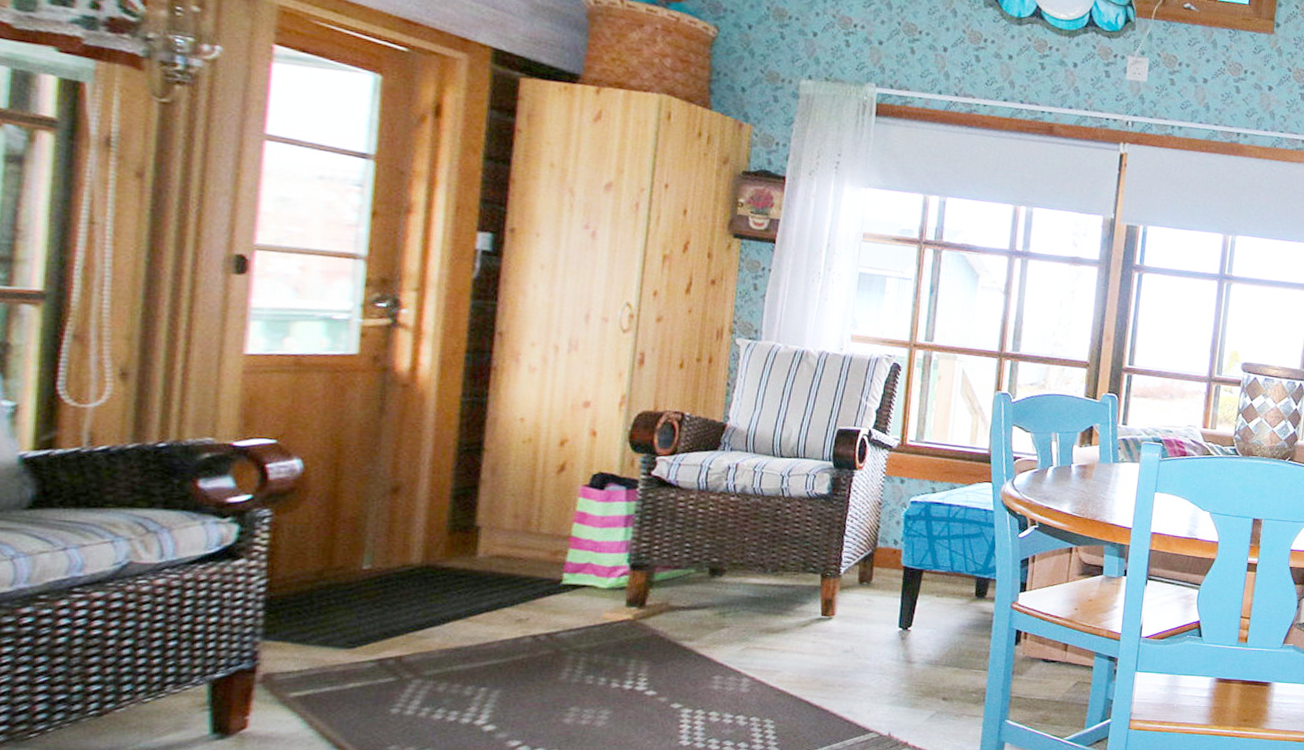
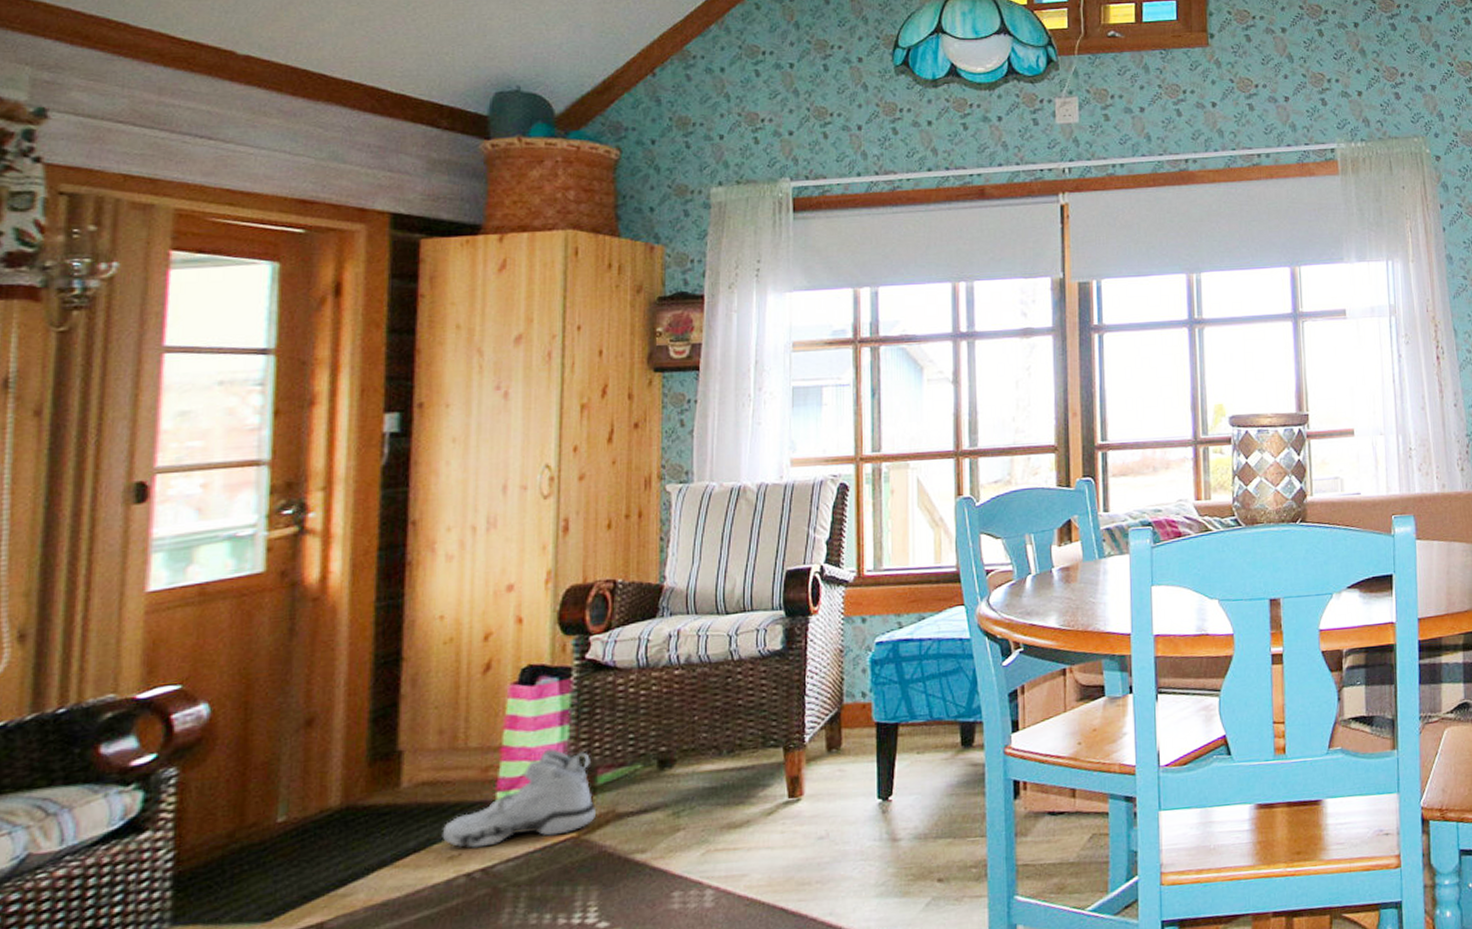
sneaker: none [512,545,653,616] -> present [442,749,597,849]

